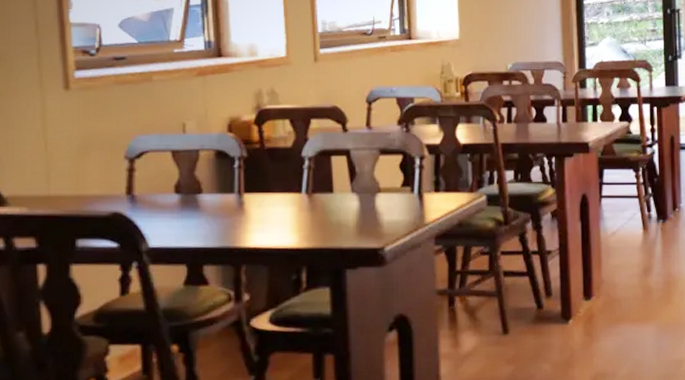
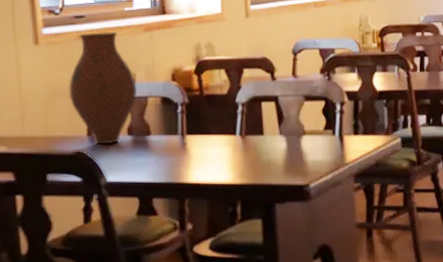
vase: none [105,75,186,205] -> present [69,31,137,145]

